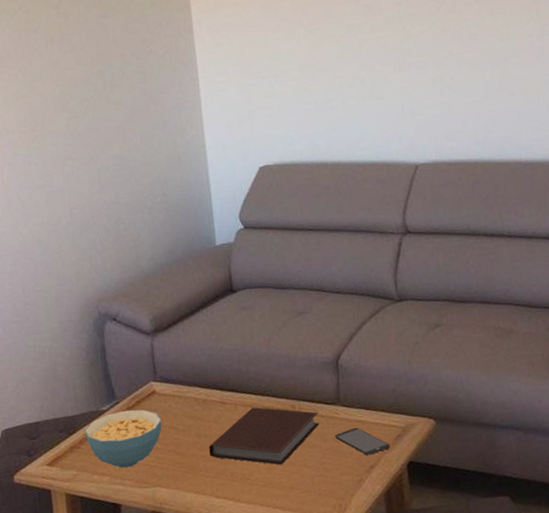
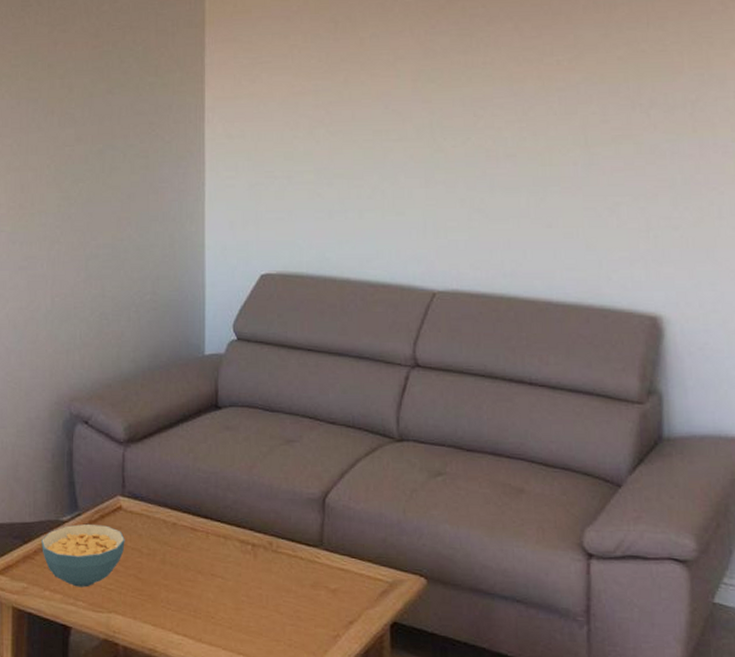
notebook: present [209,407,319,465] -> none [173,539,297,607]
smartphone: present [335,427,390,455] -> none [313,575,374,609]

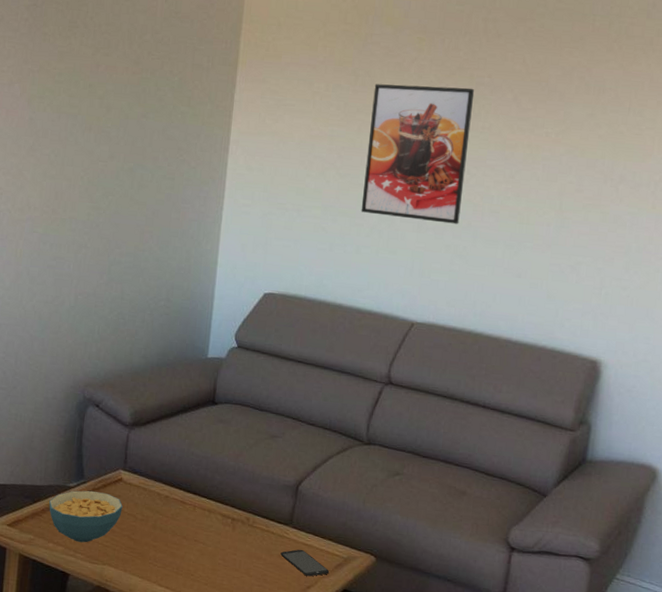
smartphone: none [313,575,374,609] -> present [280,549,330,577]
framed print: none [357,21,472,174] -> present [361,84,475,224]

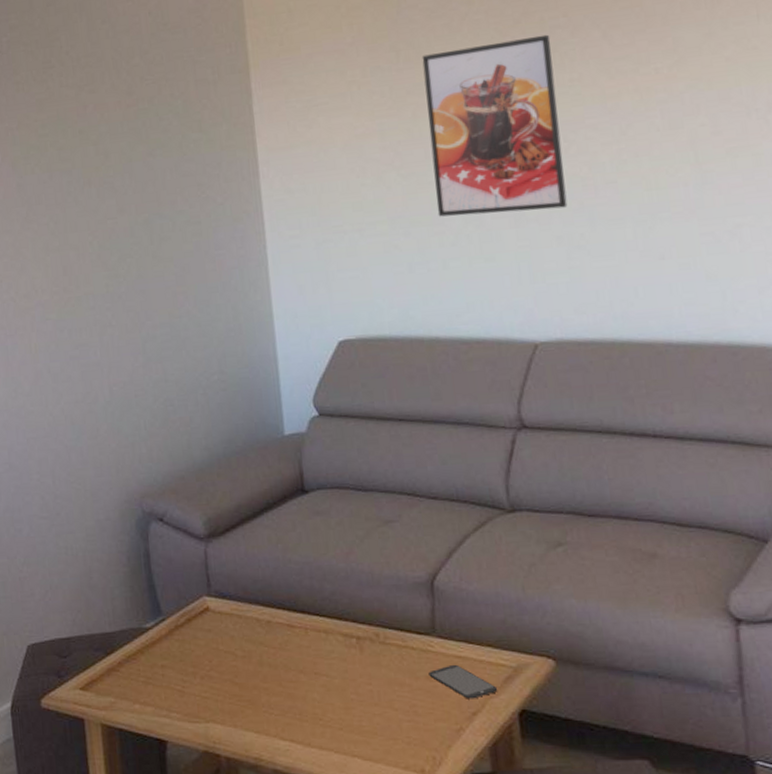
cereal bowl: present [49,490,123,543] -> none [125,628,217,698]

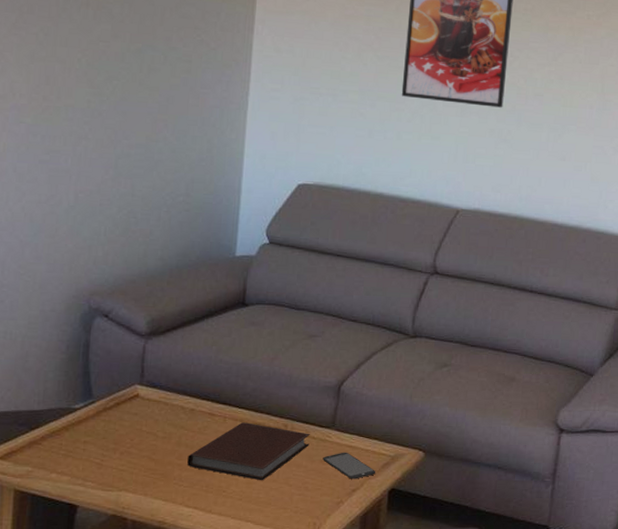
notebook: none [273,633,409,705] -> present [187,422,310,481]

